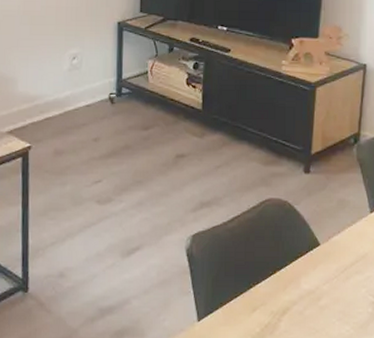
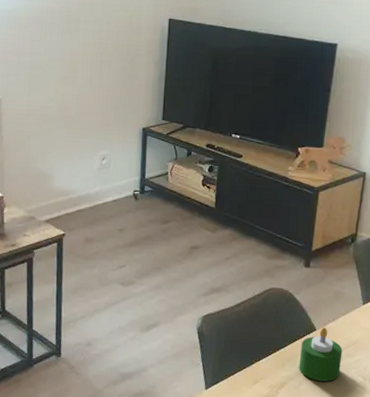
candle: none [302,241,350,304] -> present [298,327,343,382]

